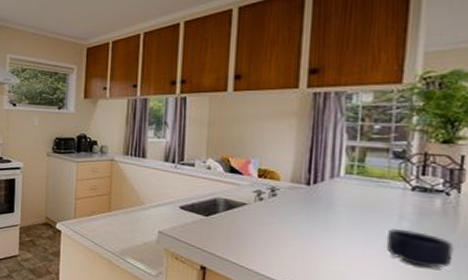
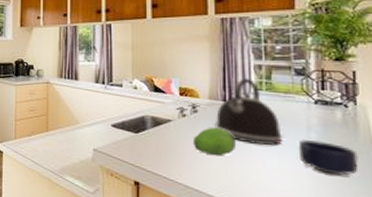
fruit: none [268,212,316,243] -> present [192,127,236,156]
kettle: none [294,160,370,234] -> present [215,78,282,145]

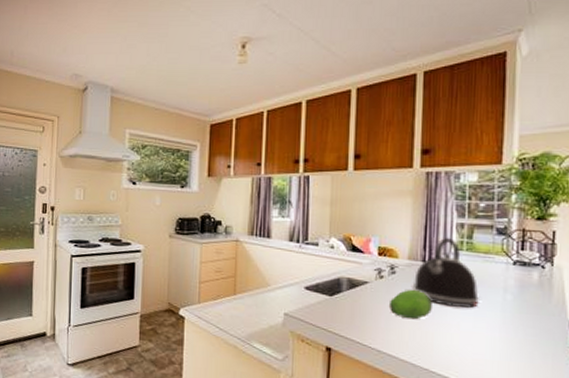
mug: present [298,139,359,176] -> none [493,301,550,338]

